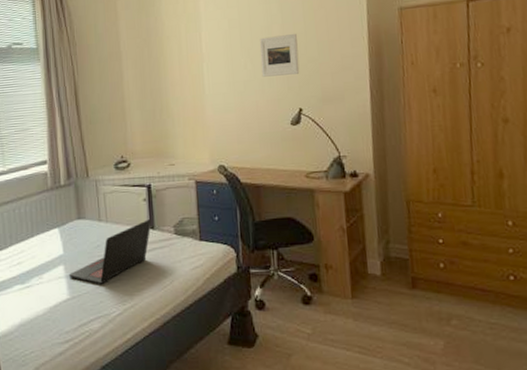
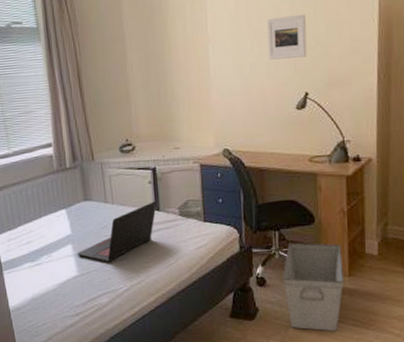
storage bin: none [282,262,348,359] -> present [282,242,345,331]

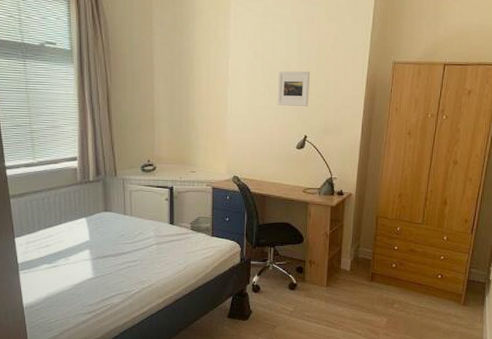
laptop: present [77,200,157,263] -> none [93,215,171,268]
storage bin: present [282,242,345,331] -> none [273,257,323,330]

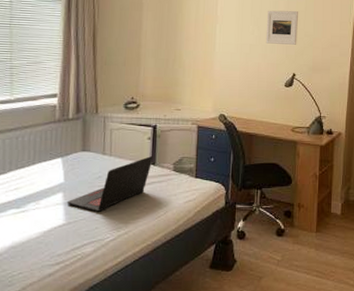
laptop: none [93,215,171,268] -> present [66,155,153,213]

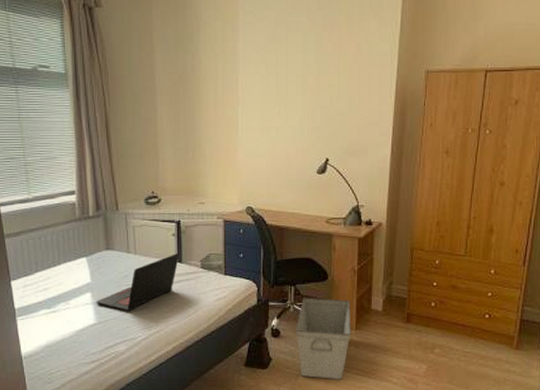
storage bin: none [260,200,313,281] -> present [295,297,352,379]
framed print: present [265,10,298,45] -> none [294,85,330,125]

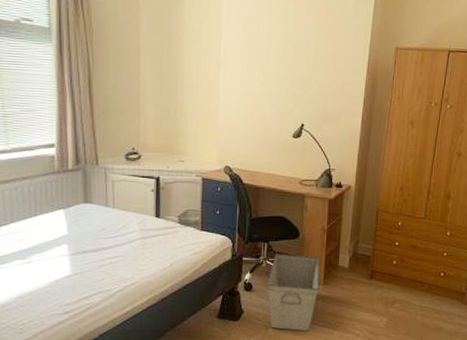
laptop: present [95,252,179,312] -> none [72,207,157,264]

